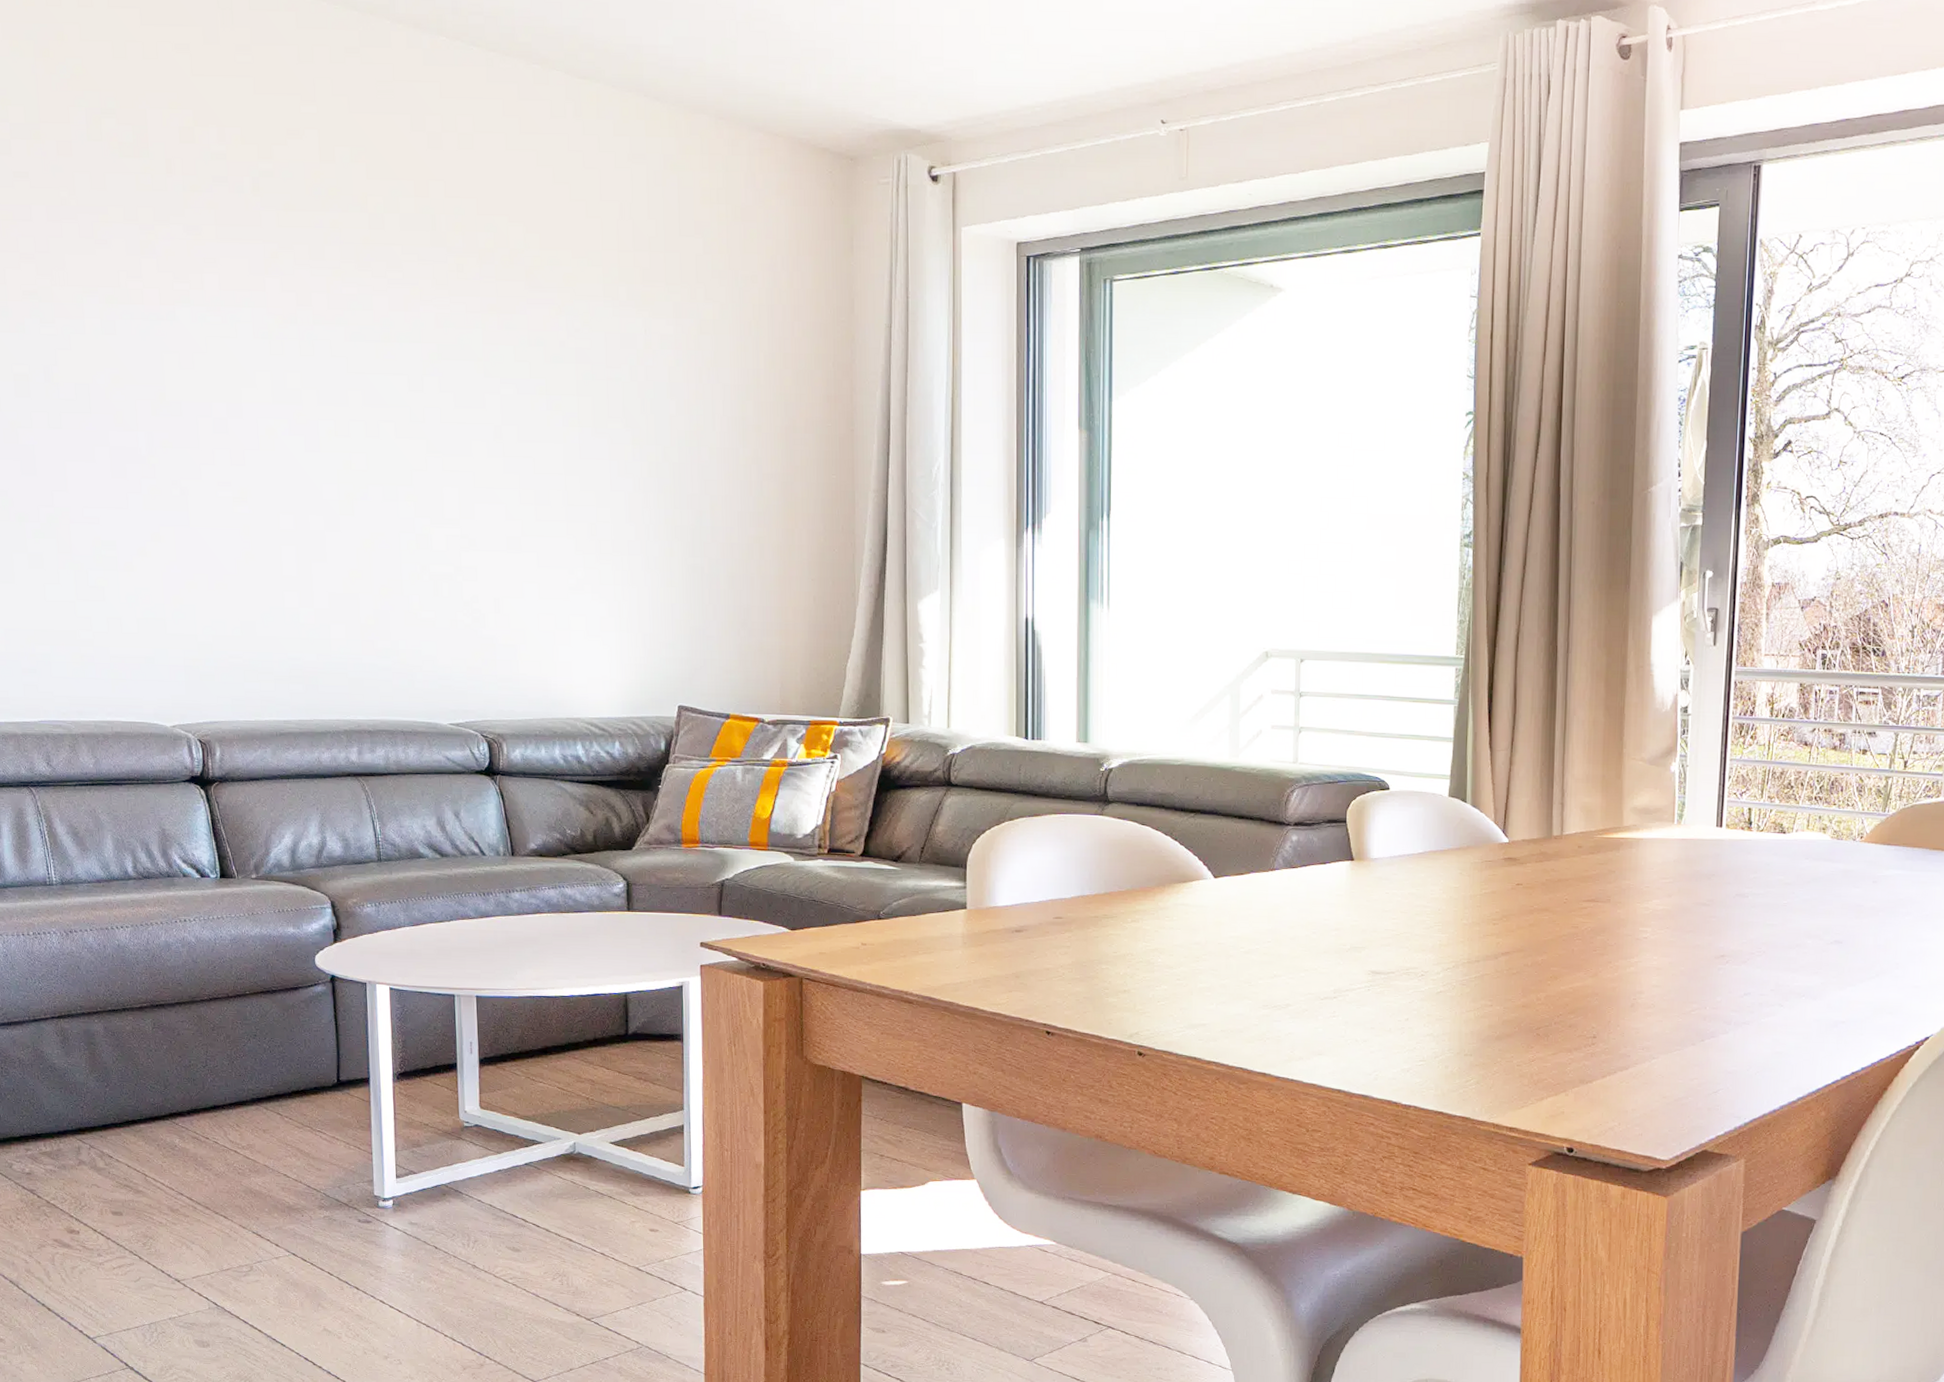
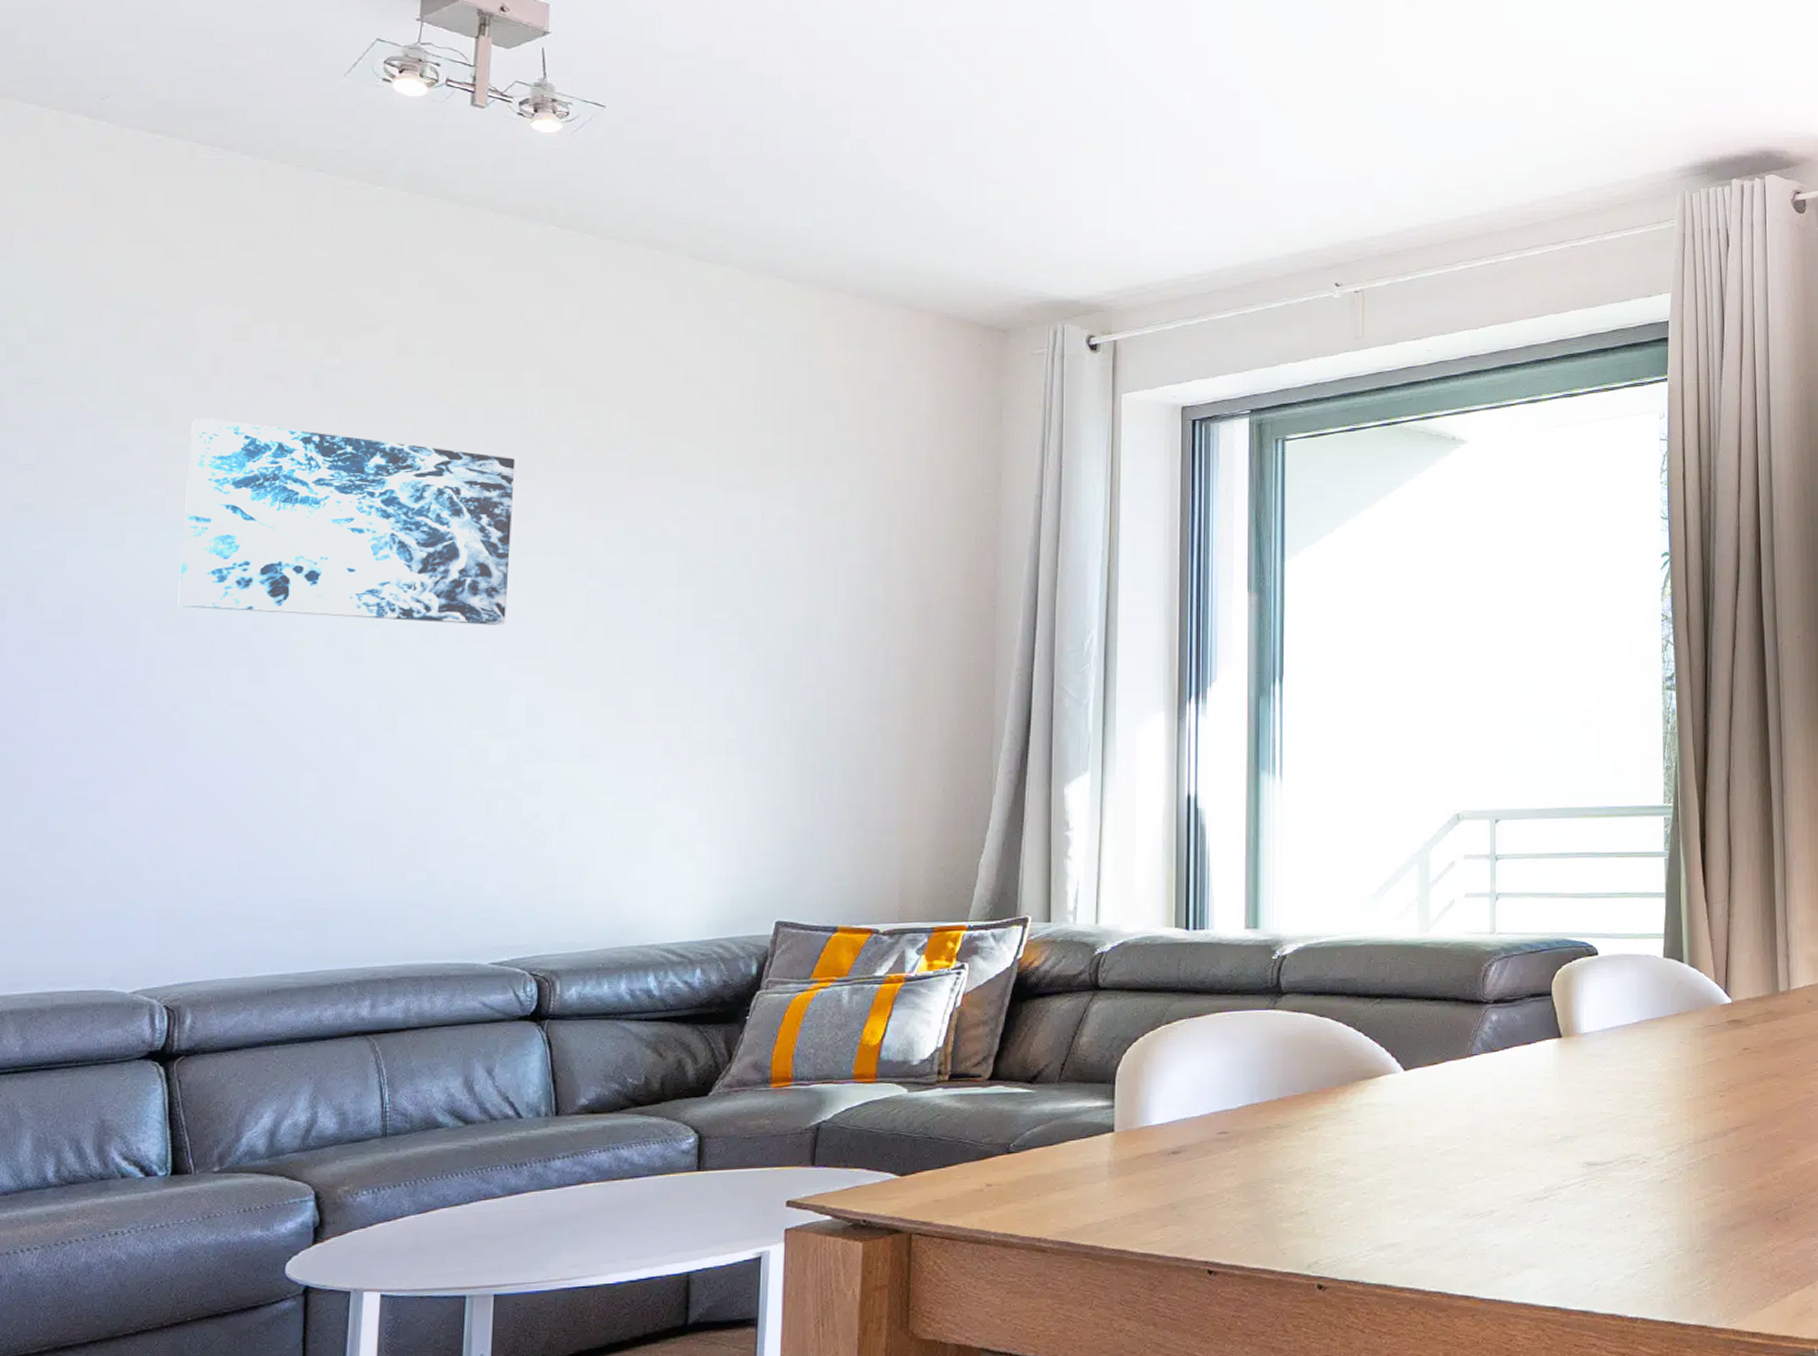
wall art: none [156,216,435,423] -> present [177,418,516,625]

